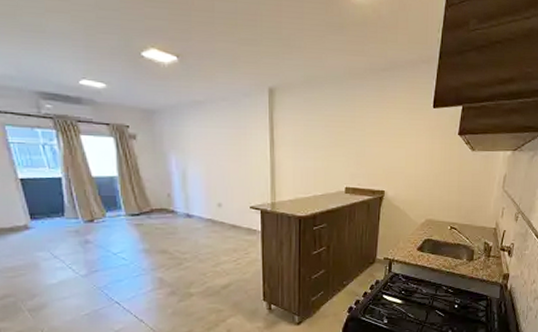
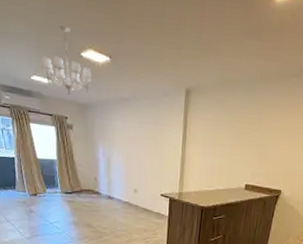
chandelier: none [92,22,156,100] -> present [42,25,92,95]

